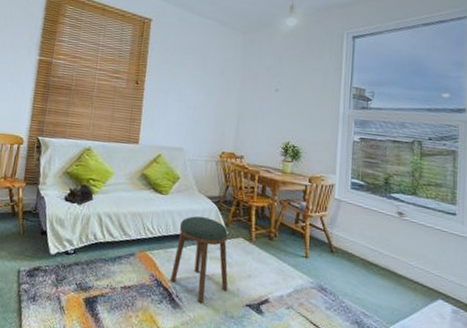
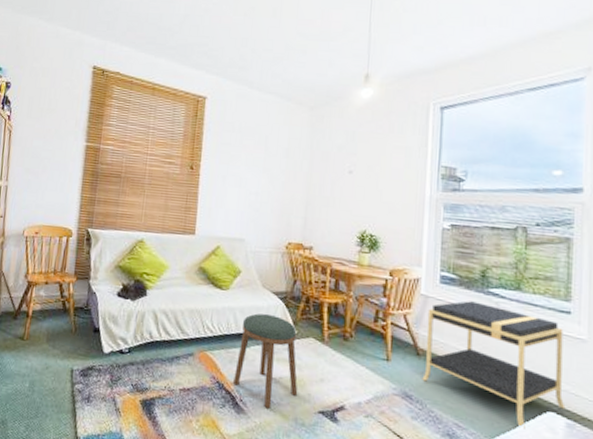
nightstand: none [335,204,452,316] -> present [422,301,566,429]

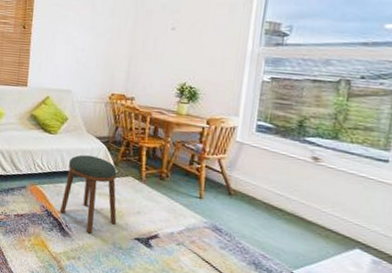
nightstand: present [422,301,566,429] -> none [232,148,379,263]

